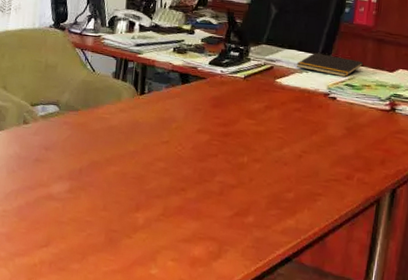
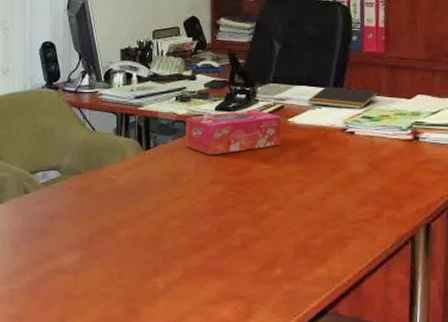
tissue box: none [178,67,270,106] -> present [186,109,281,155]

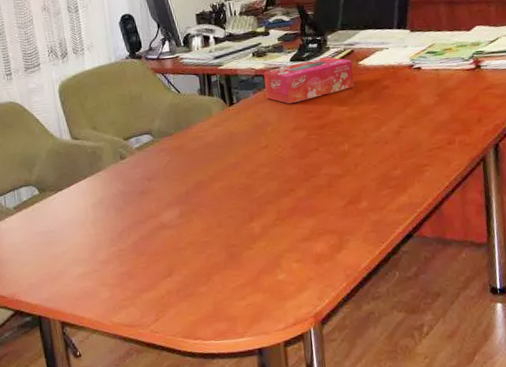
notepad: present [308,87,379,110] -> none [375,26,440,47]

